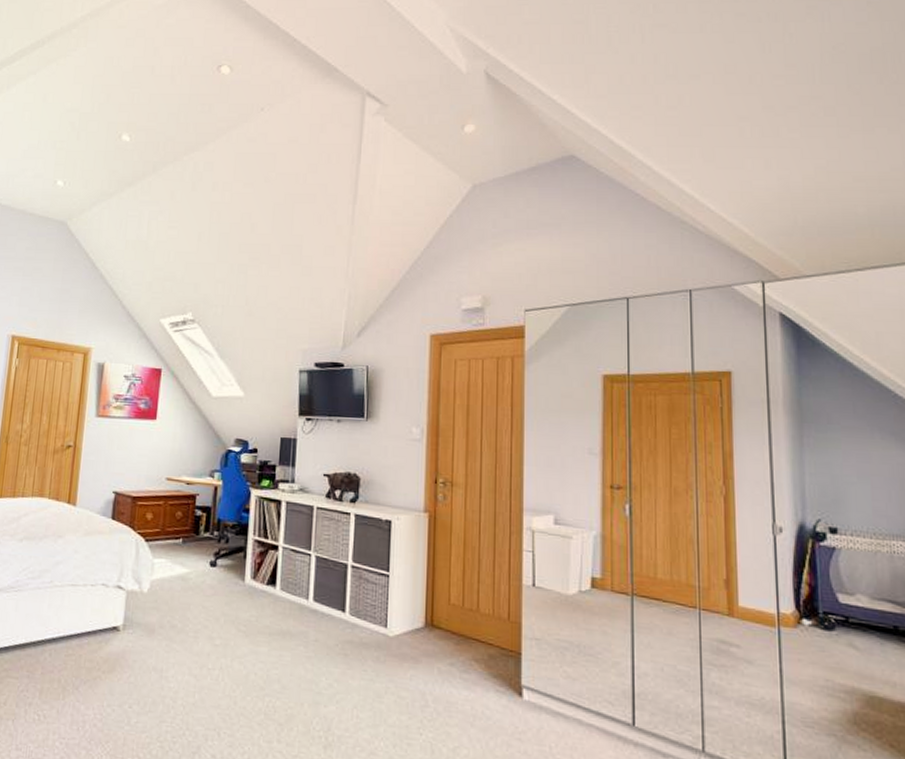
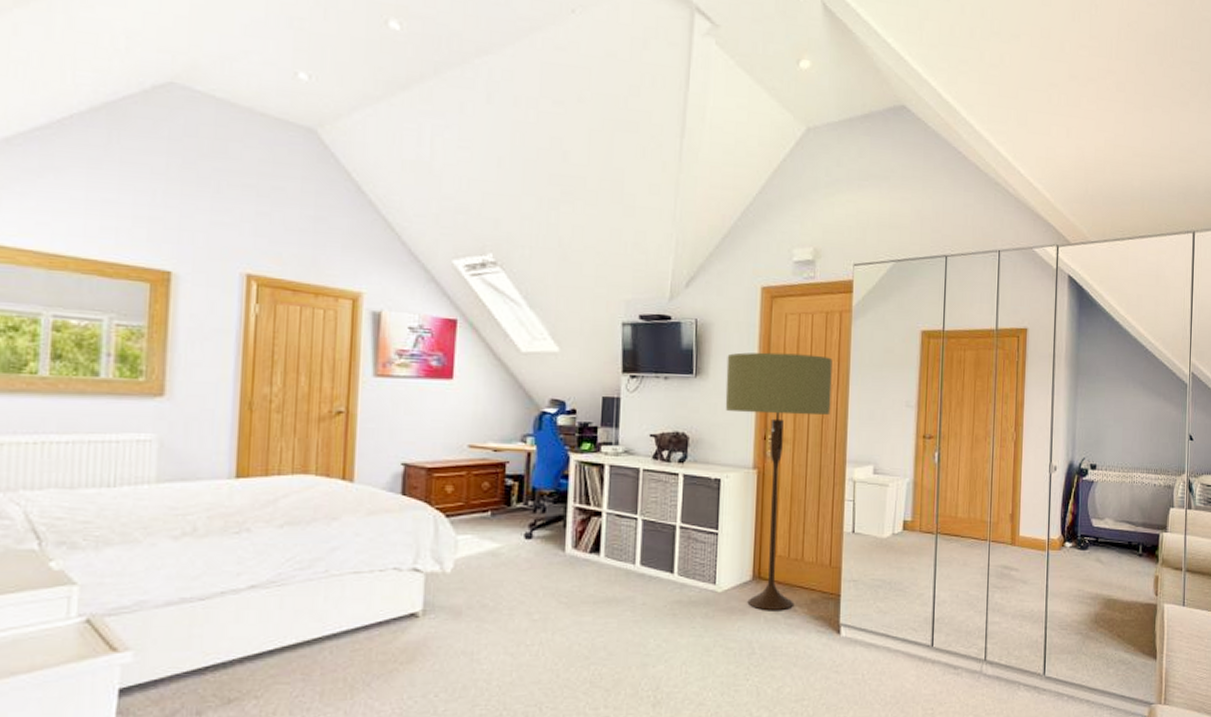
floor lamp: none [395,397,505,663] -> present [725,352,833,610]

